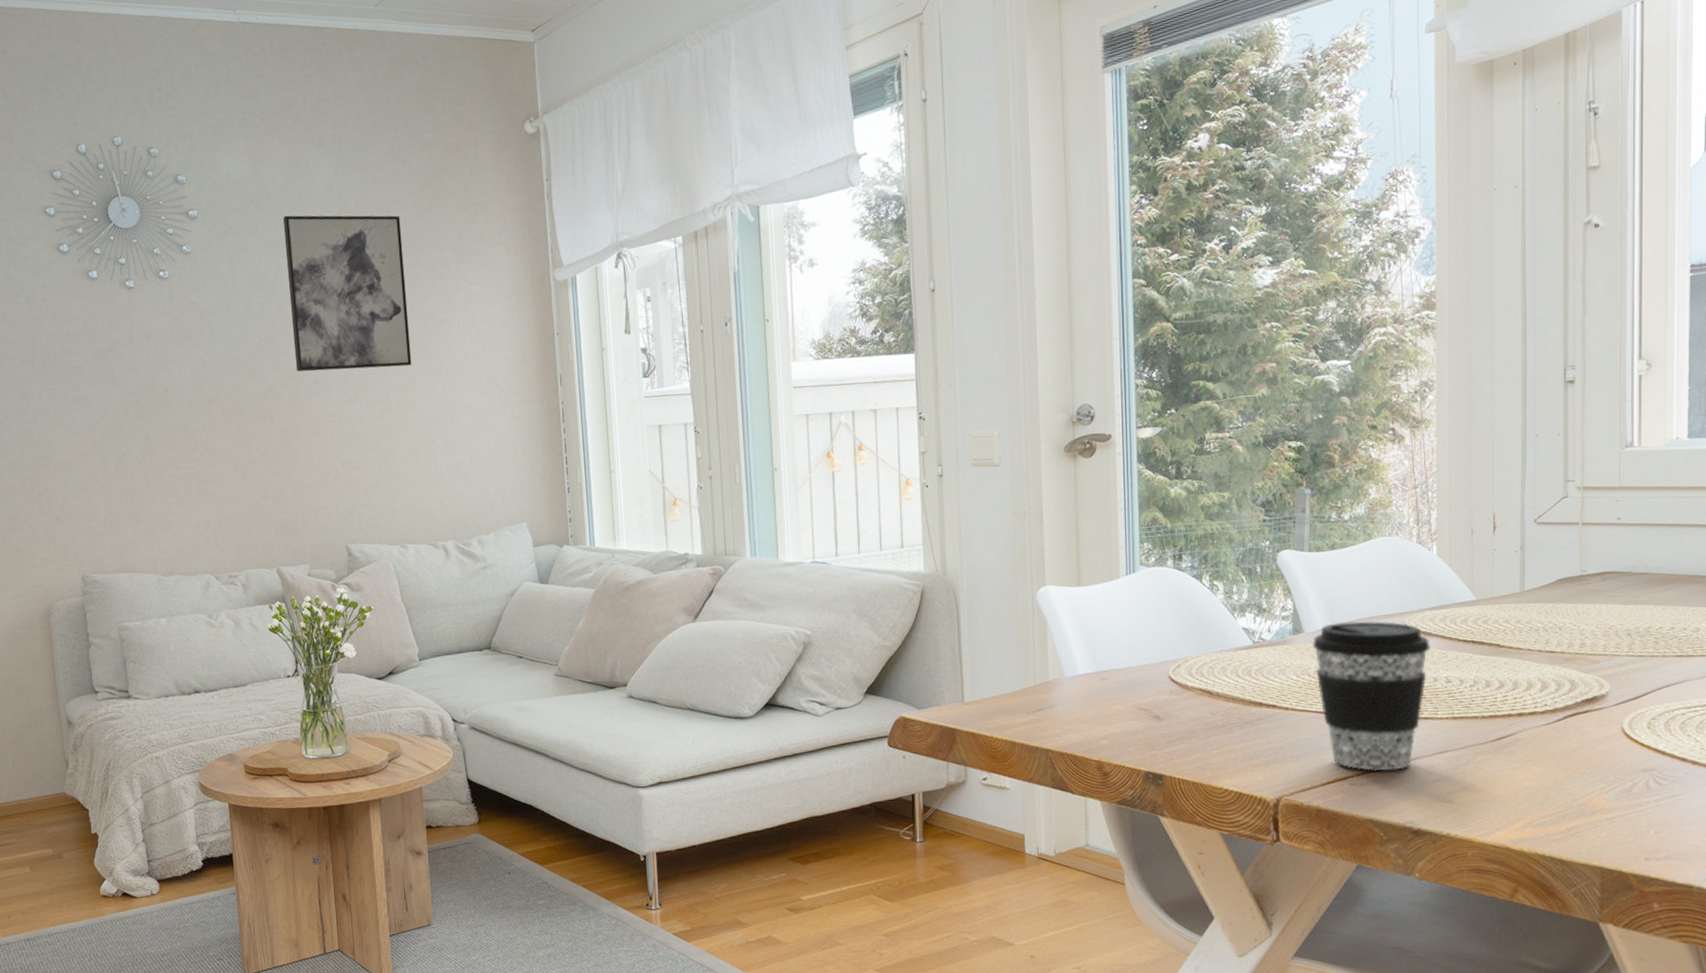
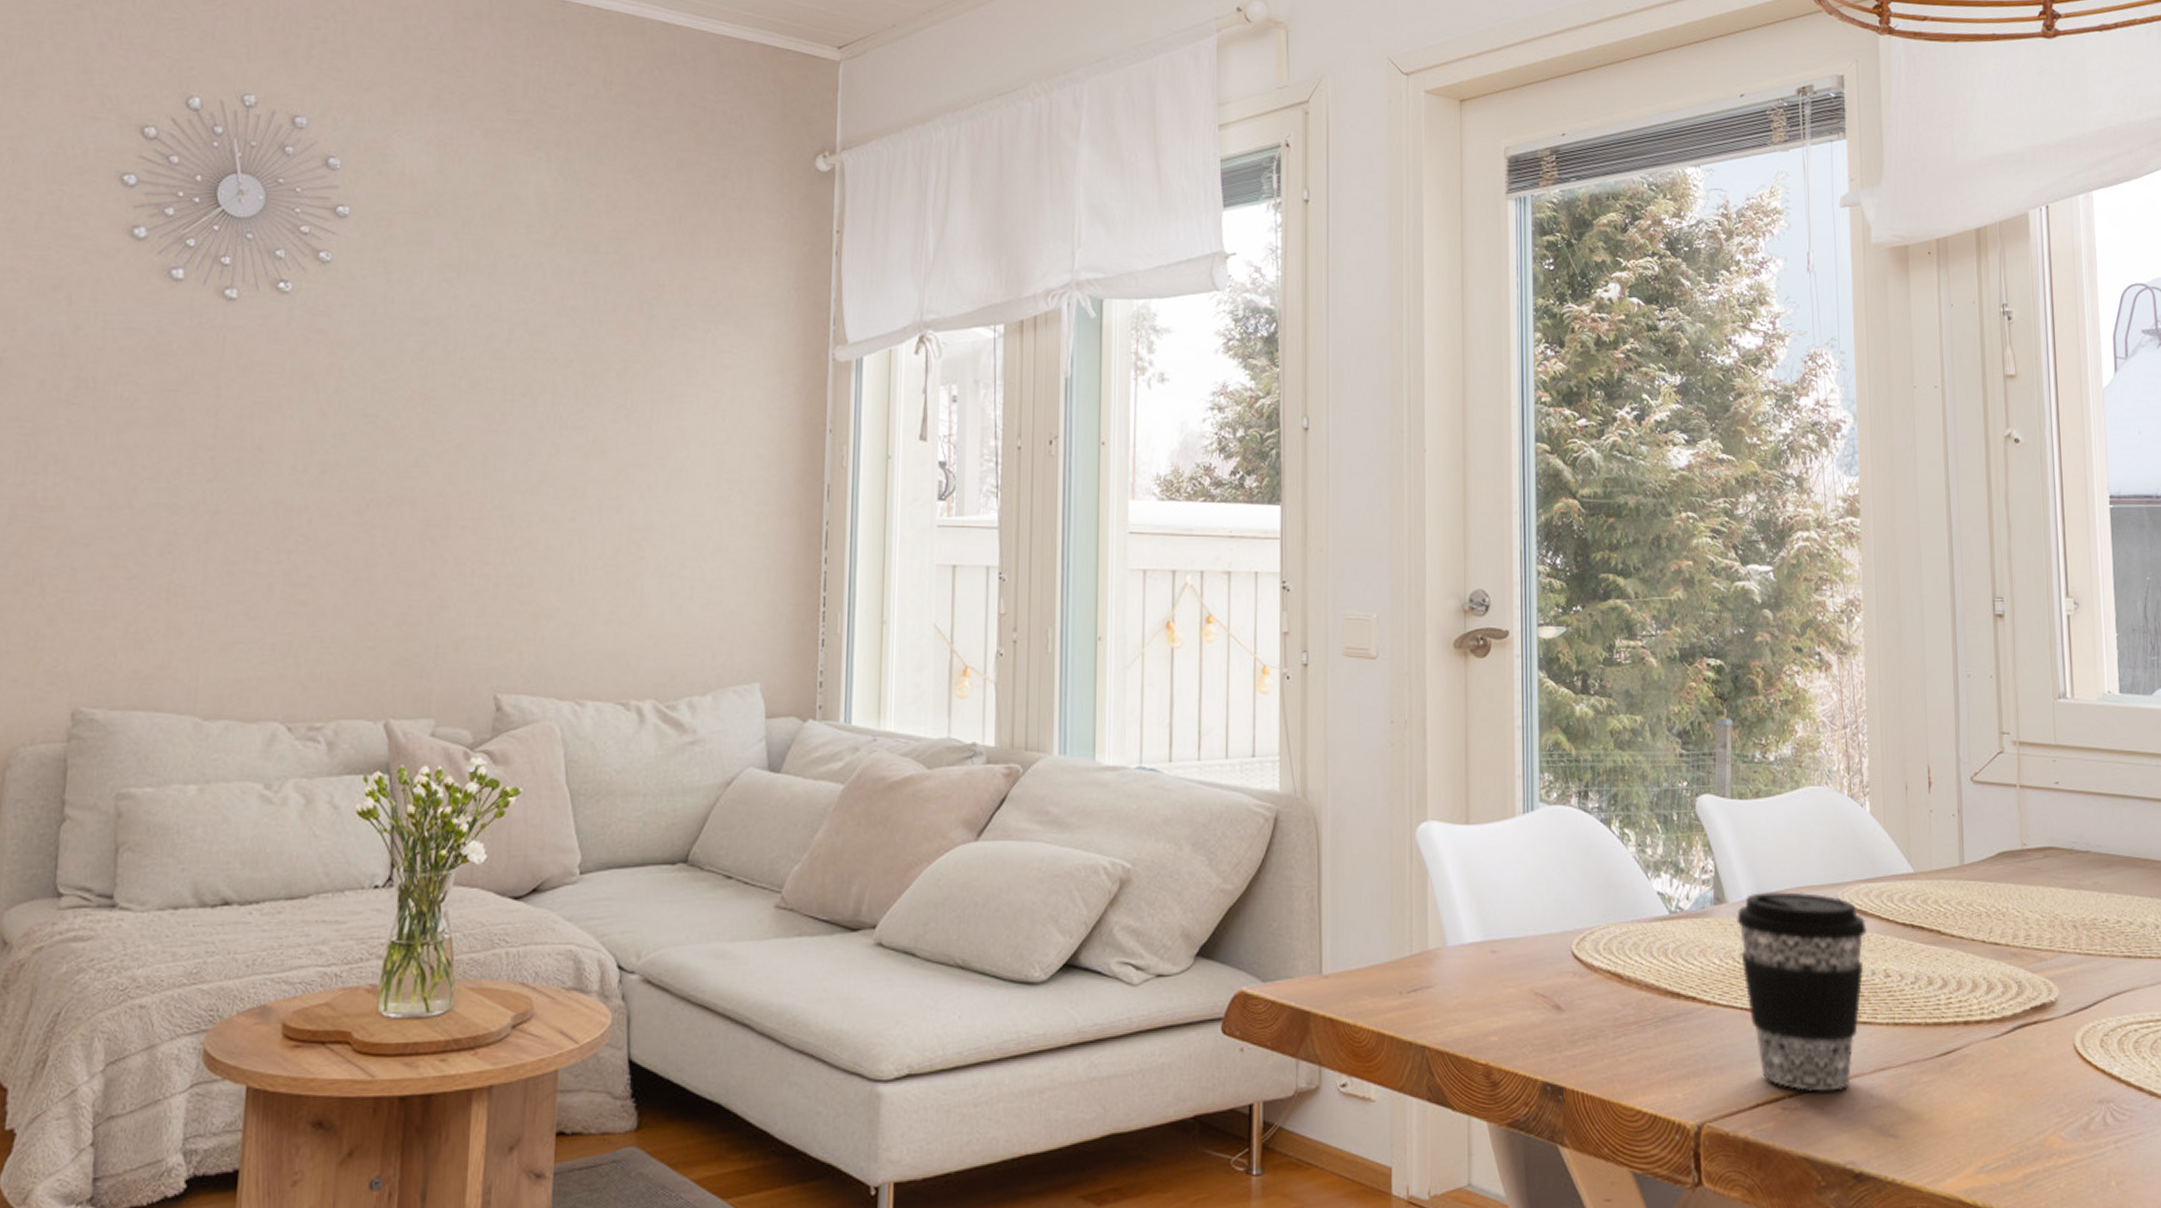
wall art: present [282,215,412,372] -> none [458,230,636,451]

